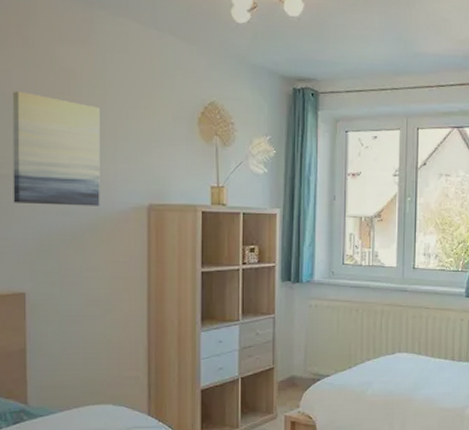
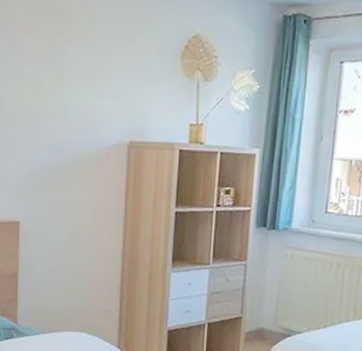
wall art: present [12,91,100,206] -> none [13,32,90,142]

